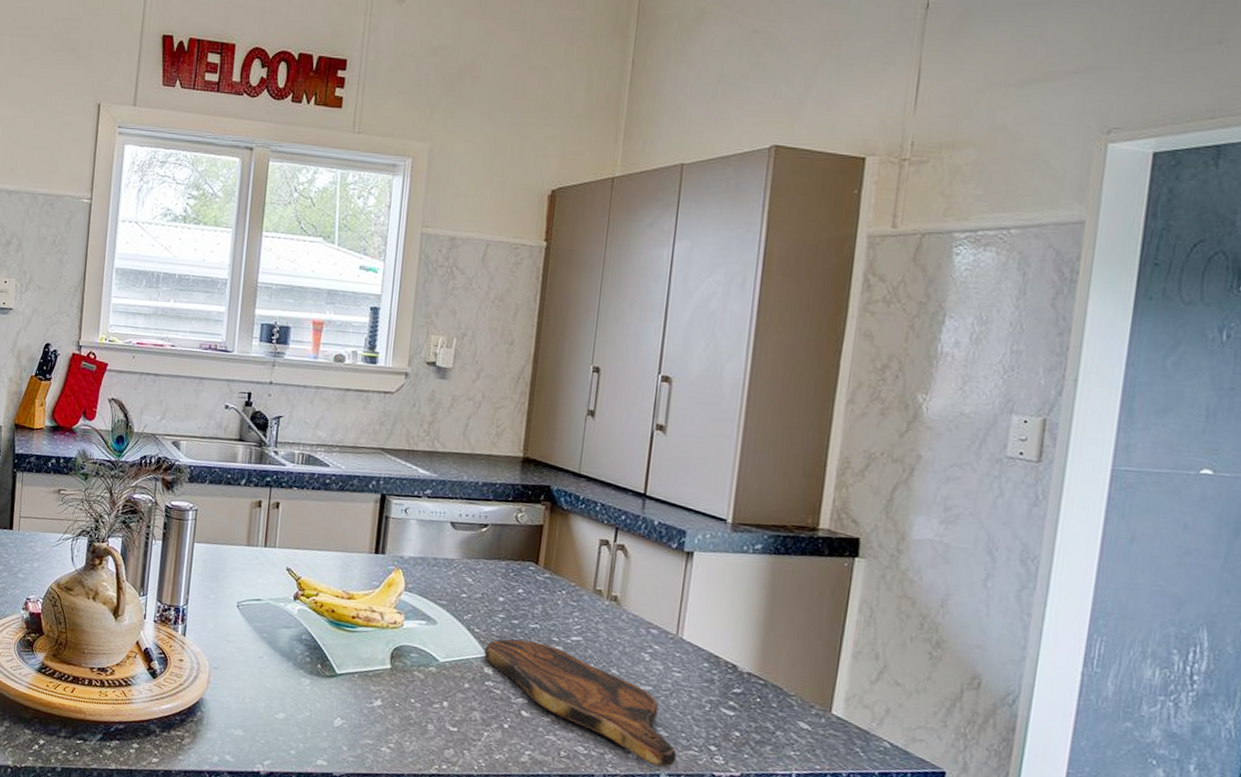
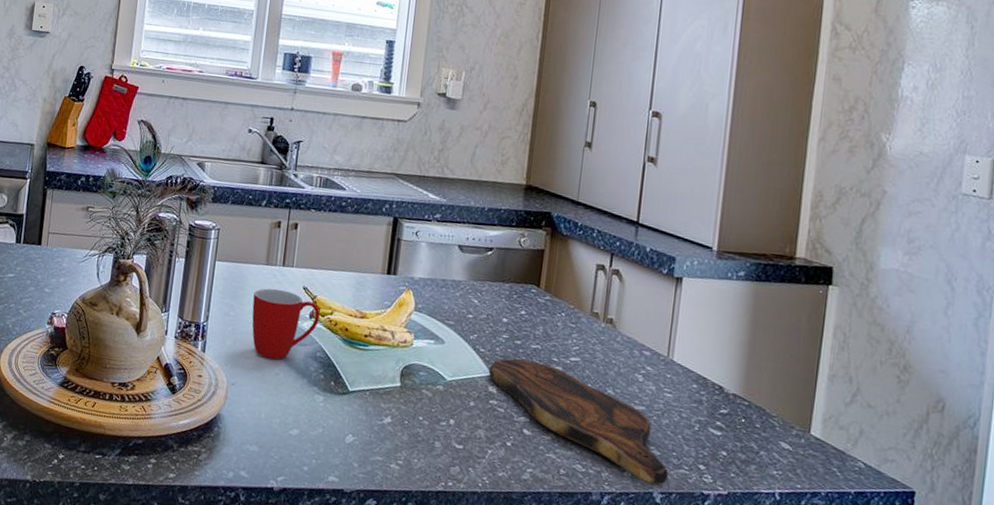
mug: none [233,570,305,643] -> present [252,288,320,360]

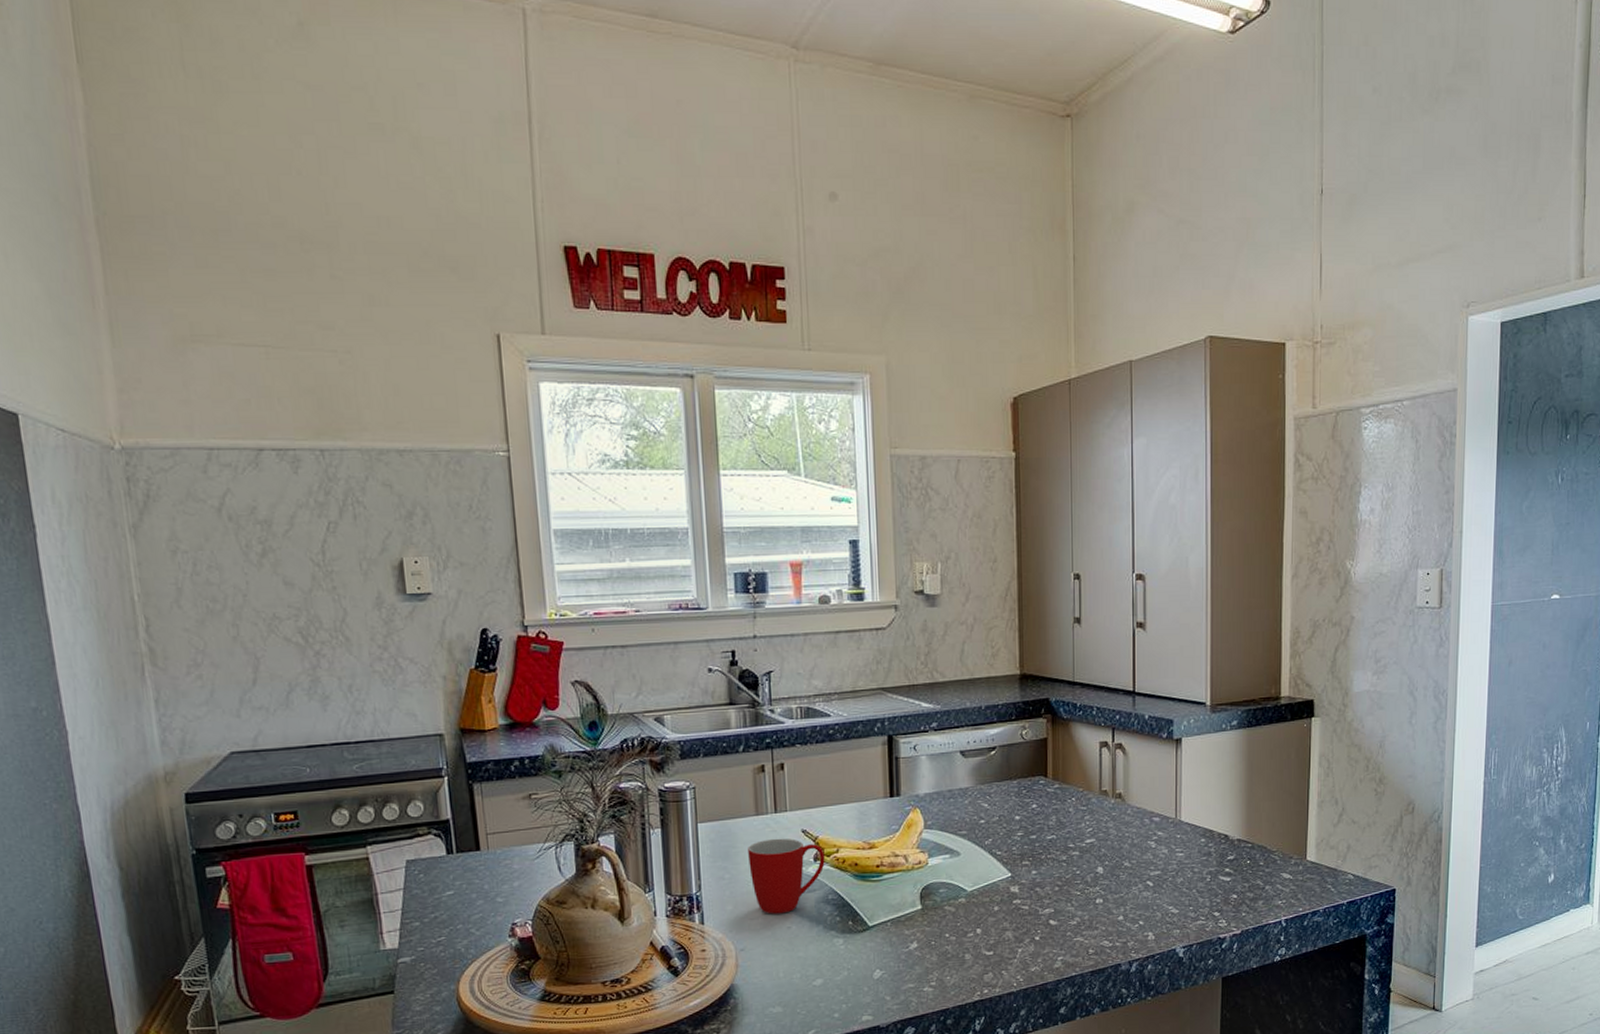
cutting board: present [488,359,668,486] -> none [1008,852,1187,942]

